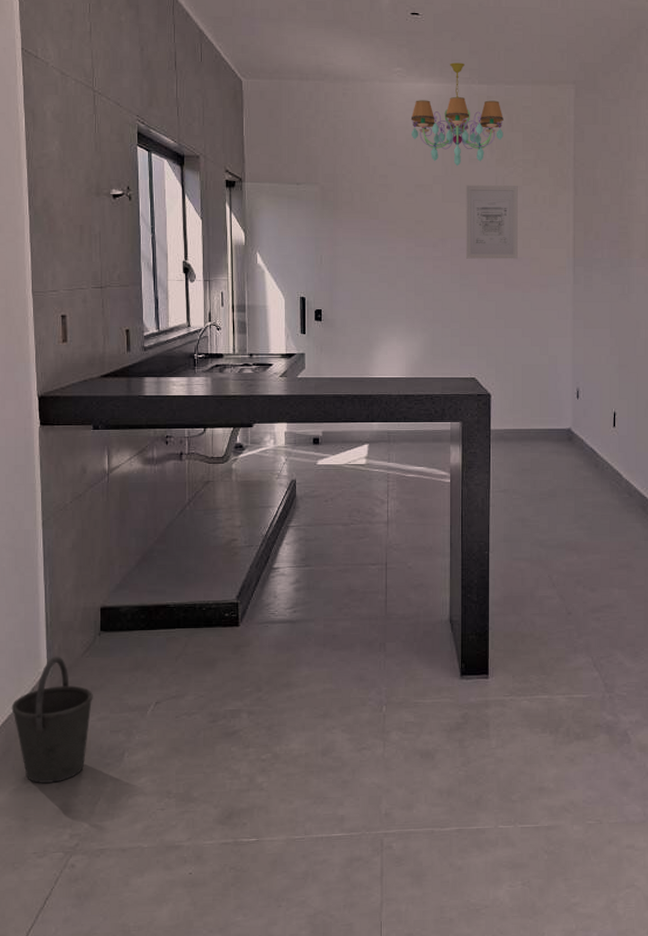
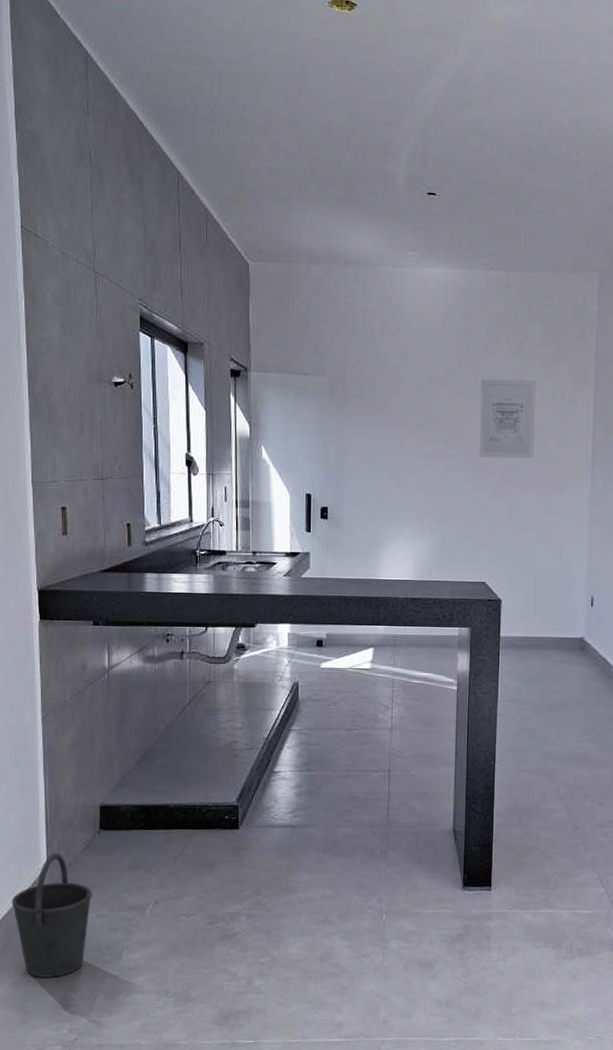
chandelier: present [410,62,503,167] -> none [424,247,523,359]

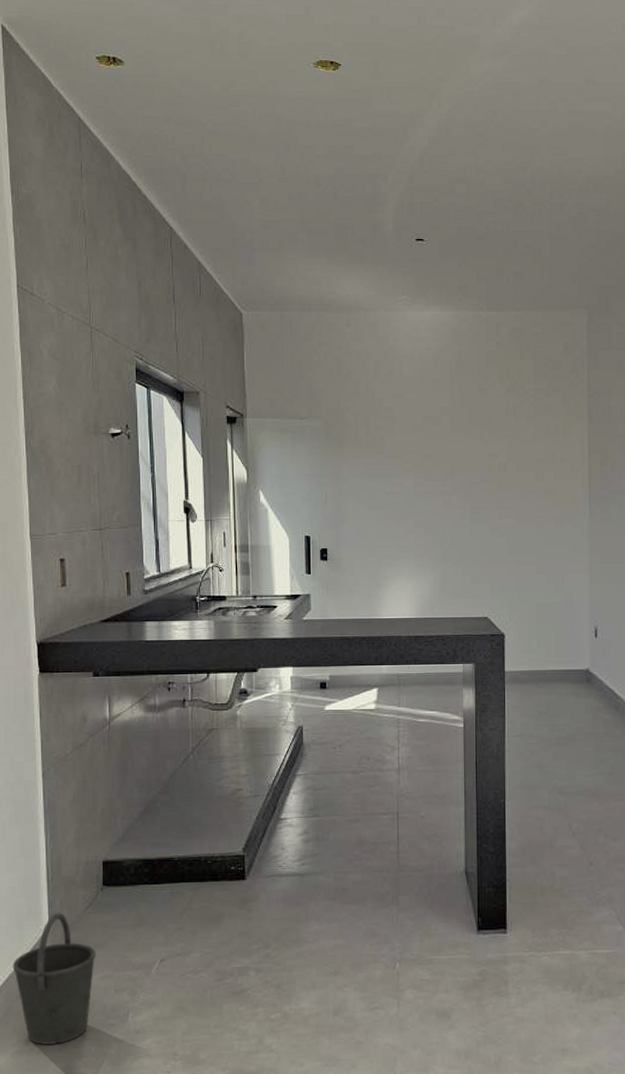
wall art: present [478,379,536,459] -> none [475,416,530,493]

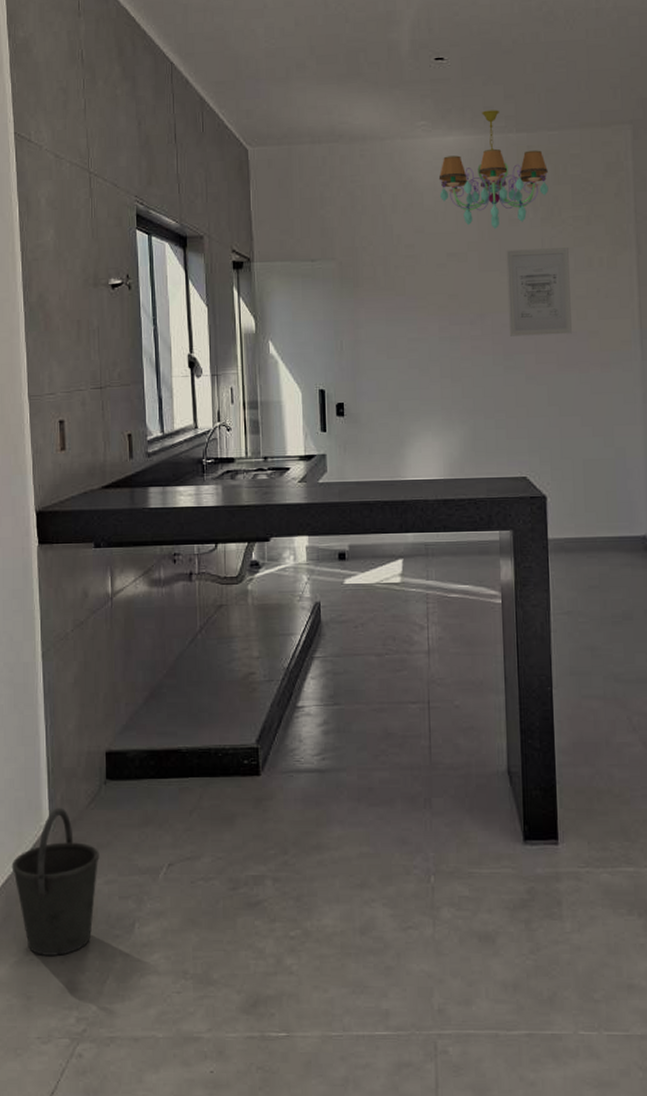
chandelier: none [417,289,514,397] -> present [438,110,549,230]
wall art: none [475,416,530,493] -> present [506,247,572,336]

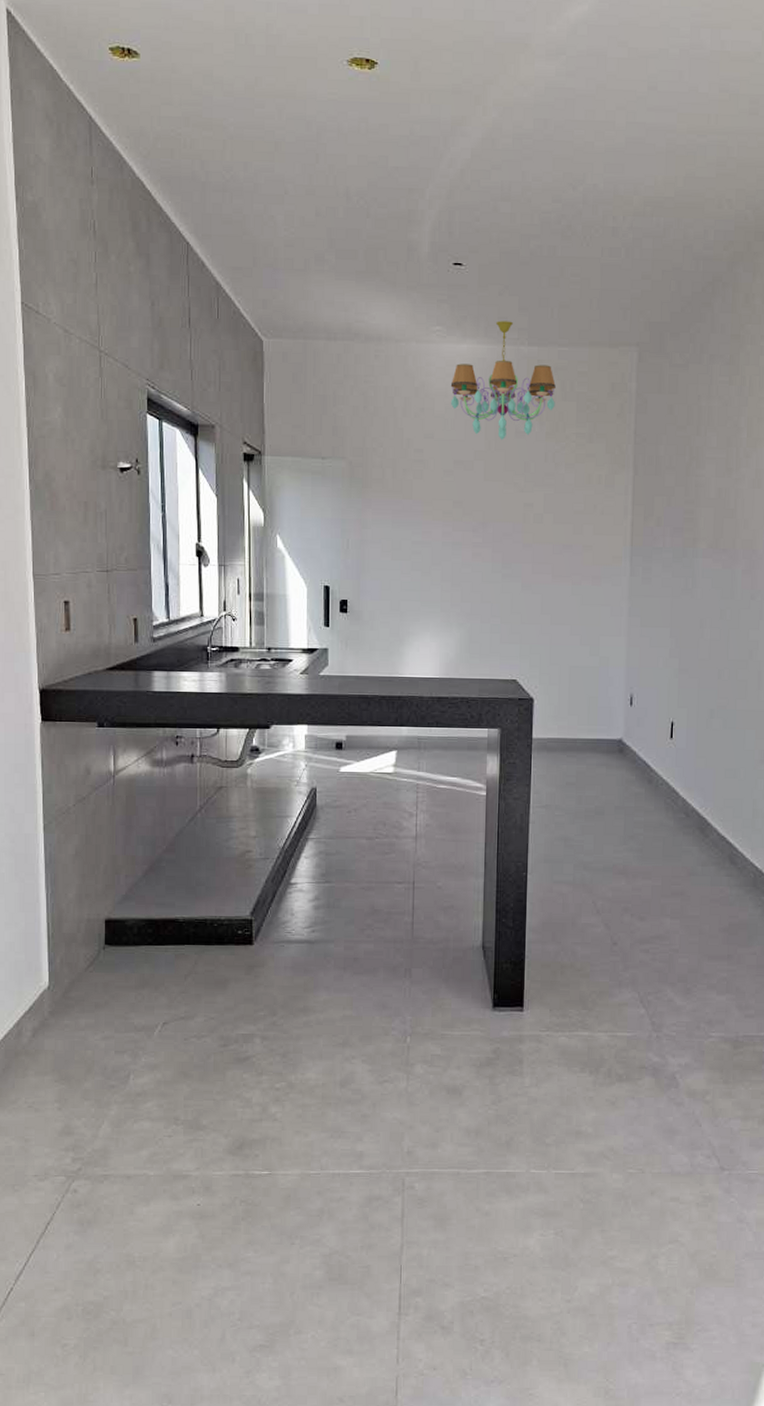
bucket: present [11,807,100,956] -> none [11,969,97,1103]
wall art: present [506,247,572,336] -> none [509,462,570,547]

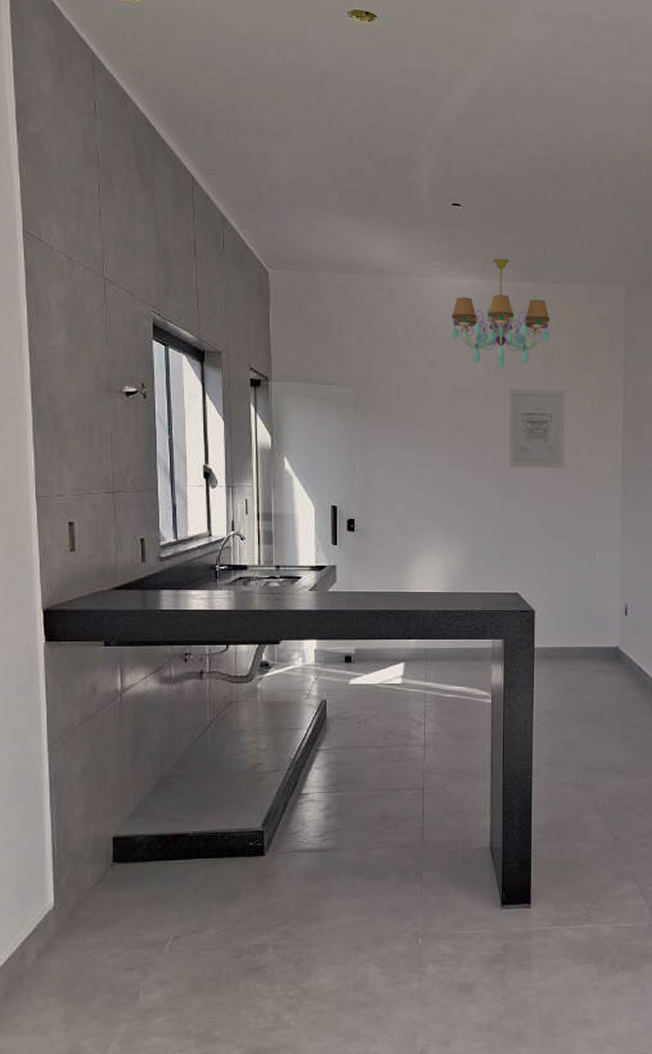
wall art: none [509,462,570,547] -> present [509,389,565,469]

